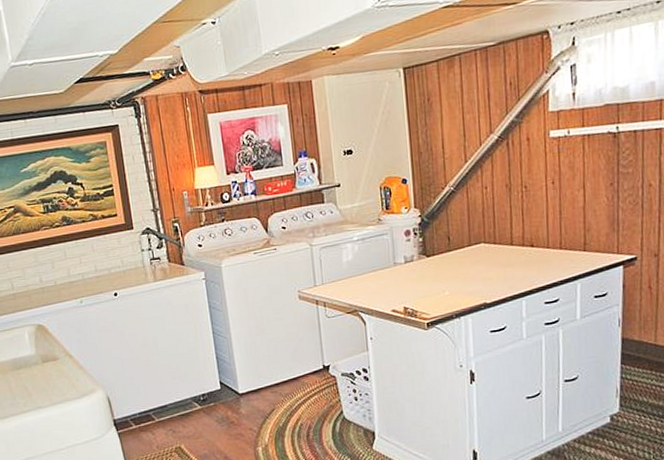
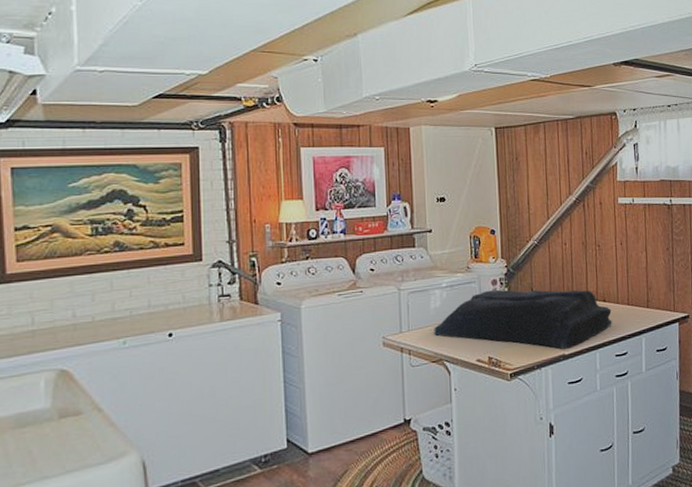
blanket: none [347,235,541,298] -> present [434,289,612,349]

